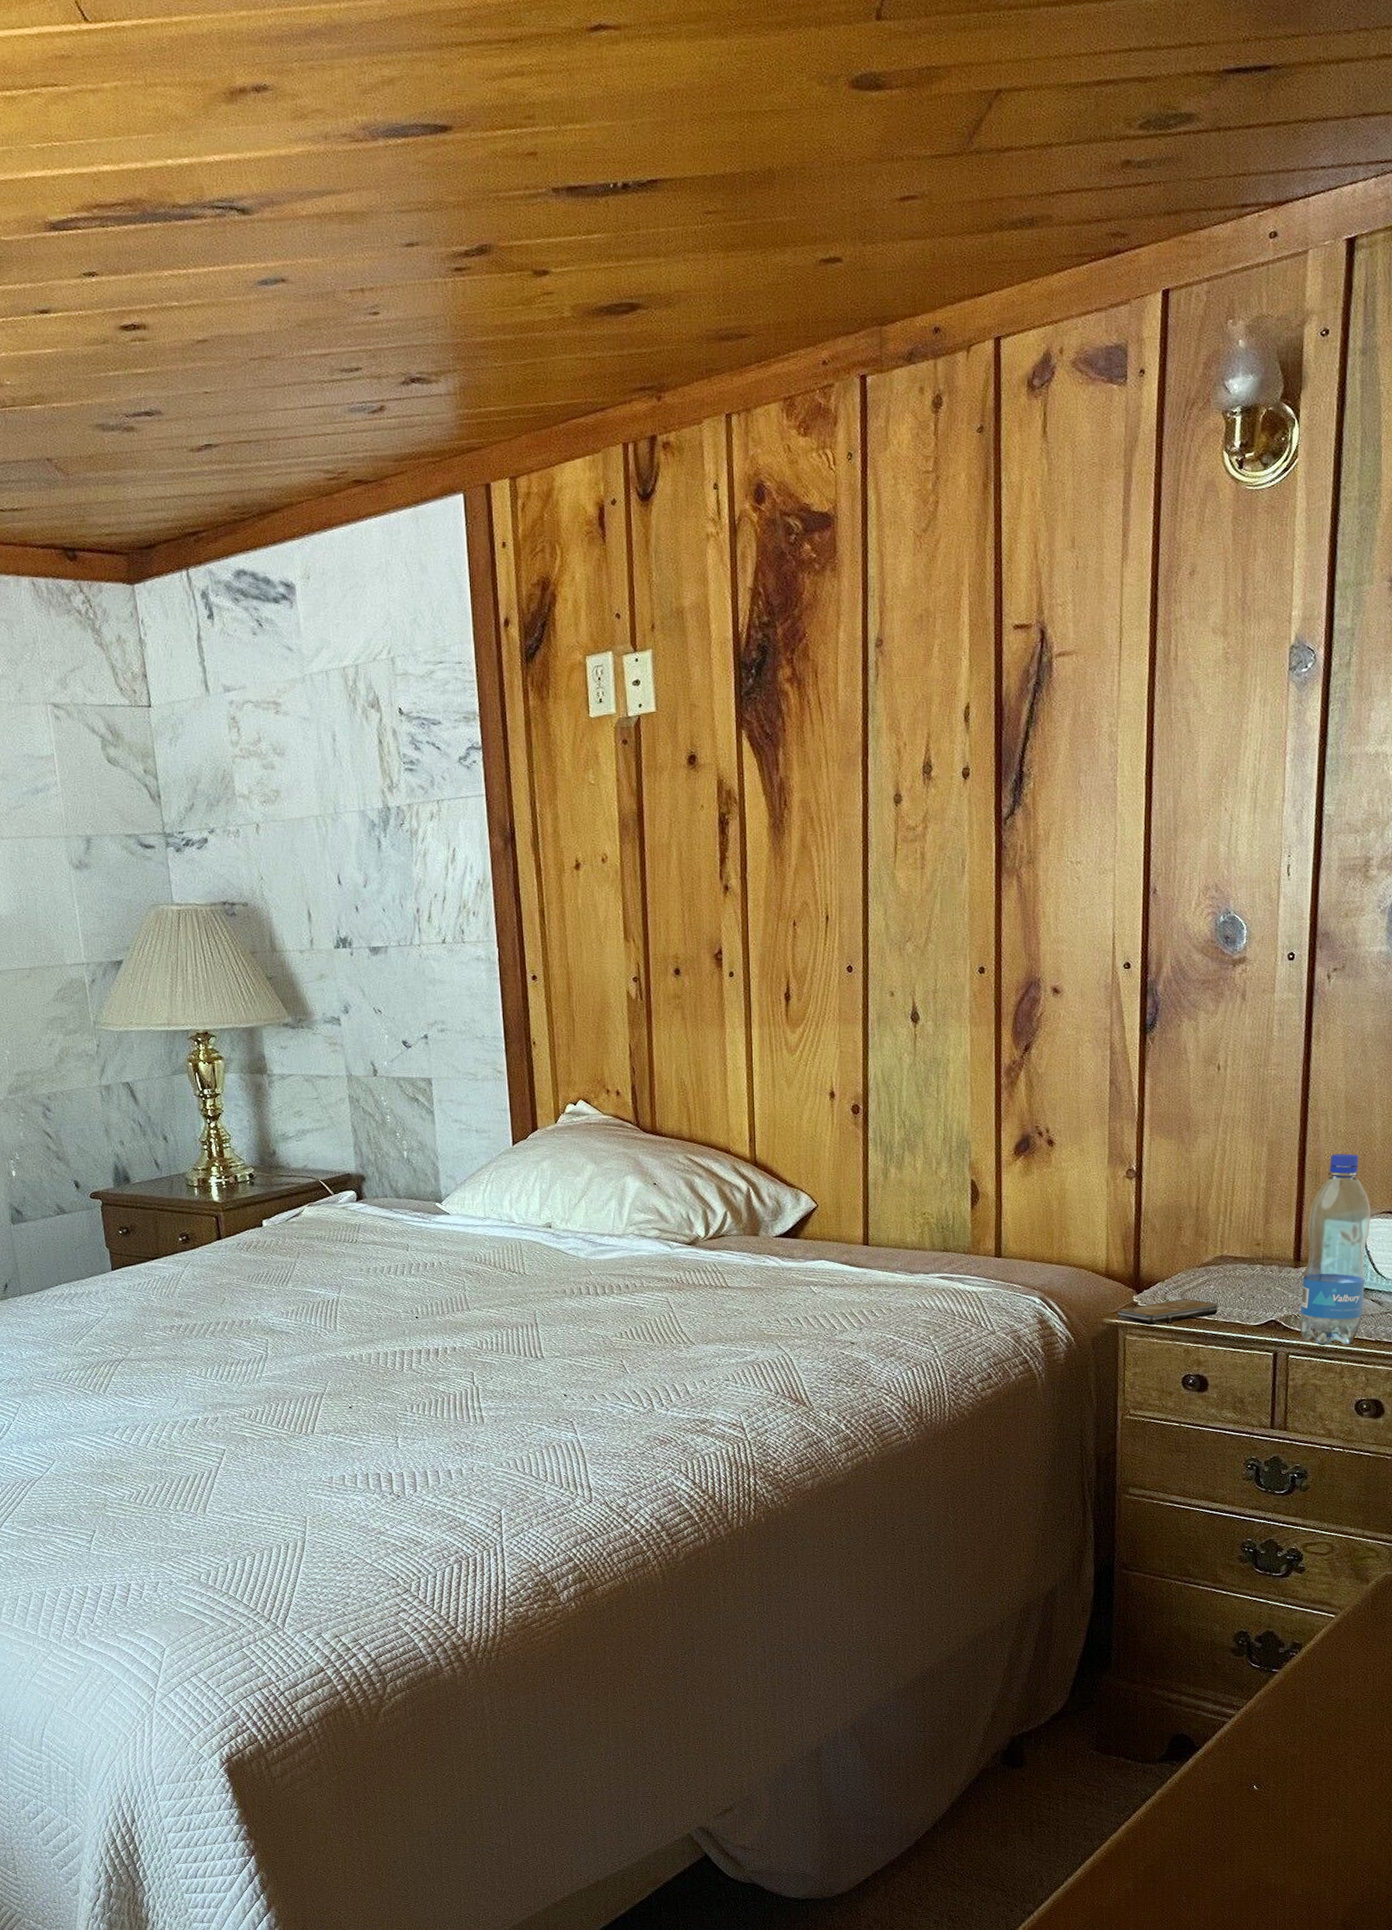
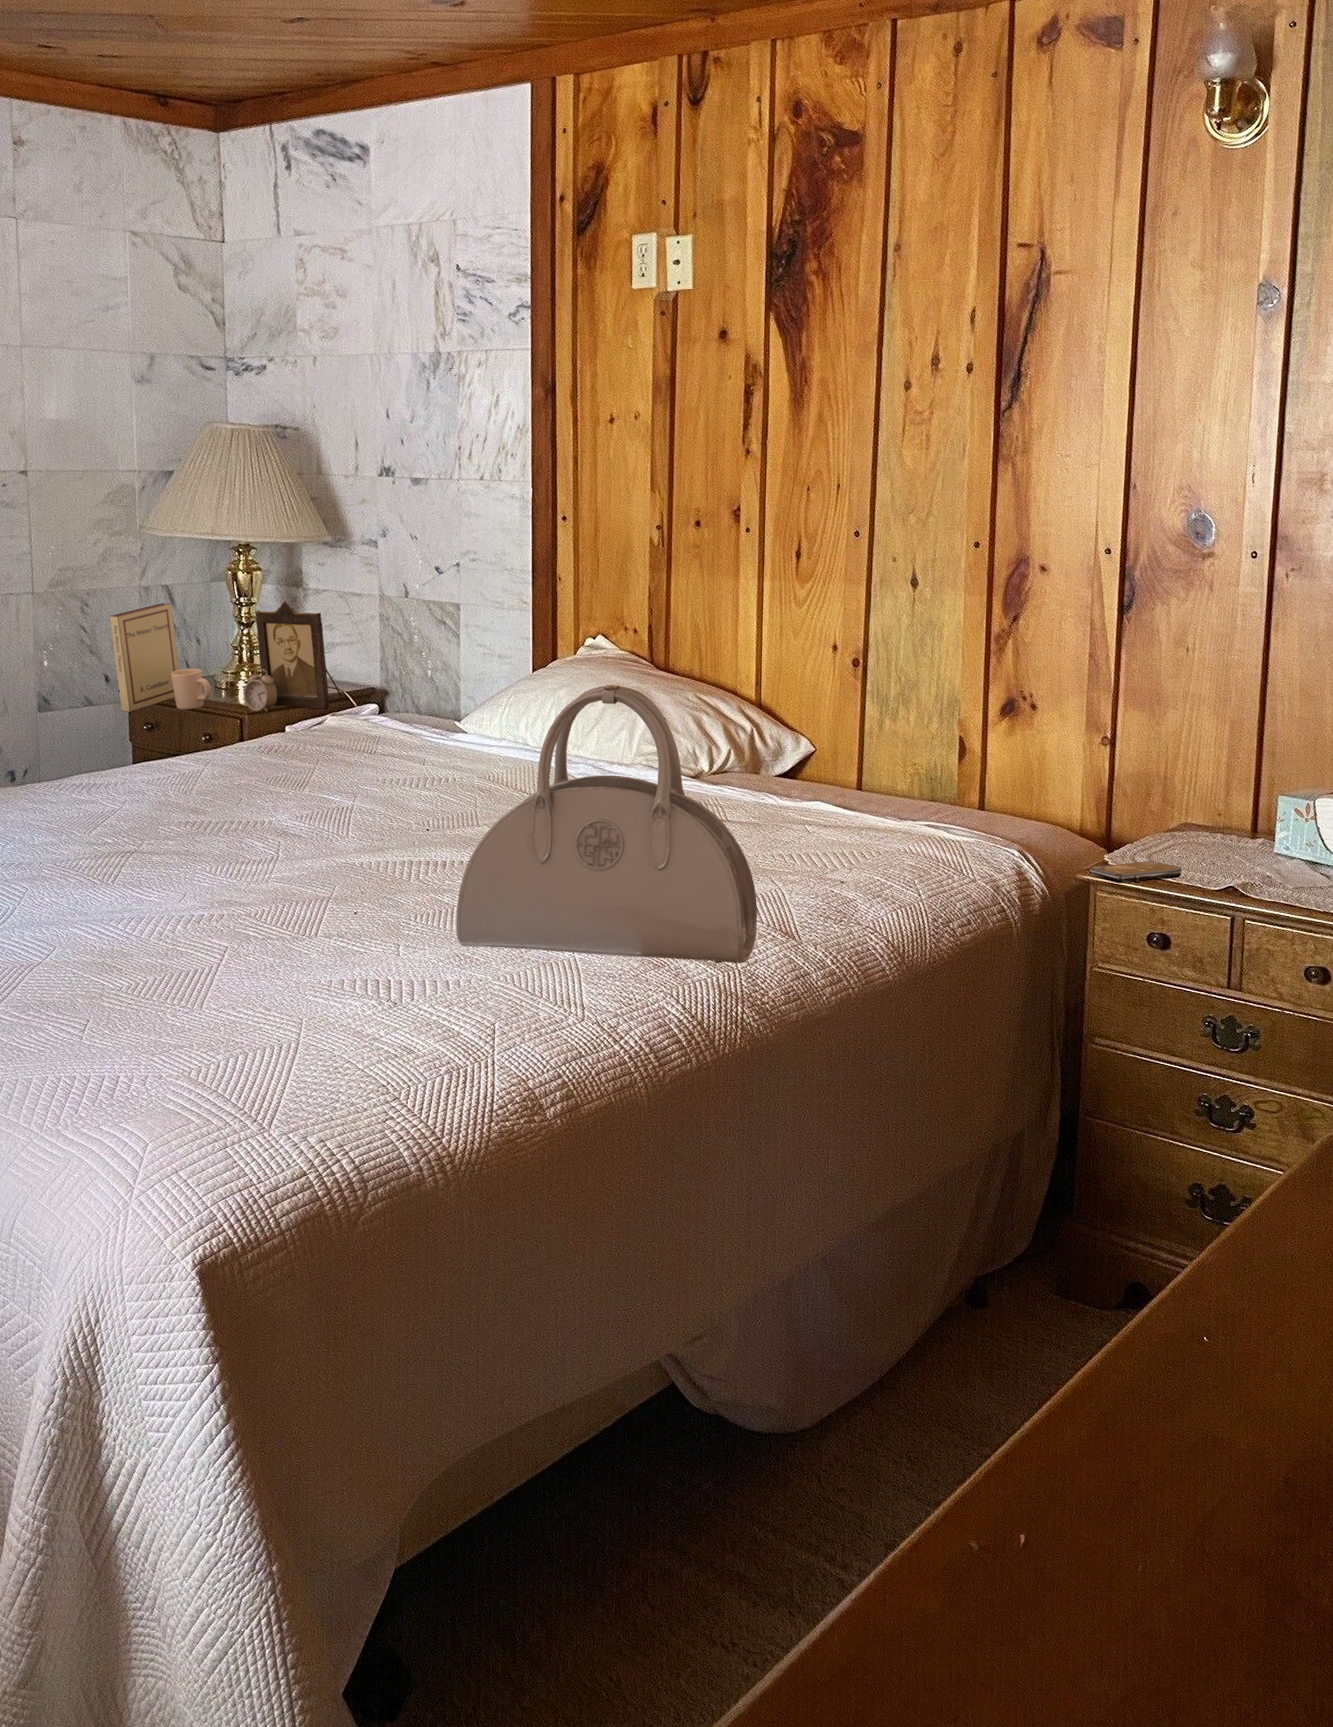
book: none [73,1100,149,1218] -> present [109,602,180,712]
mug: none [140,1167,184,1212] -> present [170,668,212,710]
alarm clock: none [216,1162,252,1207] -> present [243,669,278,712]
photo frame: none [220,1089,318,1201] -> present [255,601,342,710]
handbag: none [452,1152,766,1436] -> present [456,684,758,964]
bottle: present [1300,1153,1371,1346] -> none [1255,736,1321,915]

